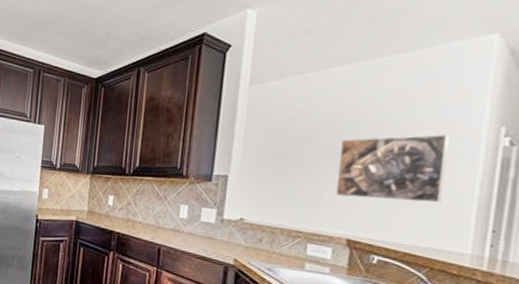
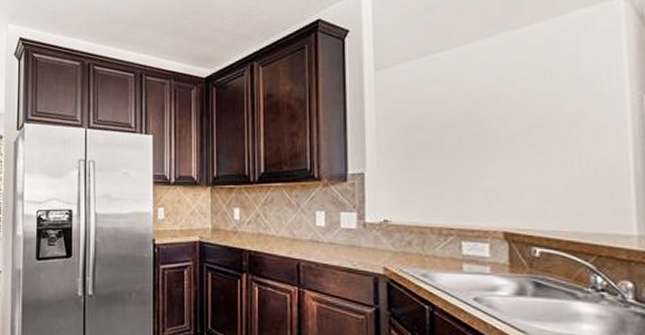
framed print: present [335,134,449,203] -> none [480,106,596,184]

